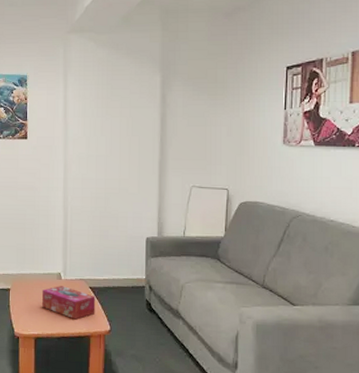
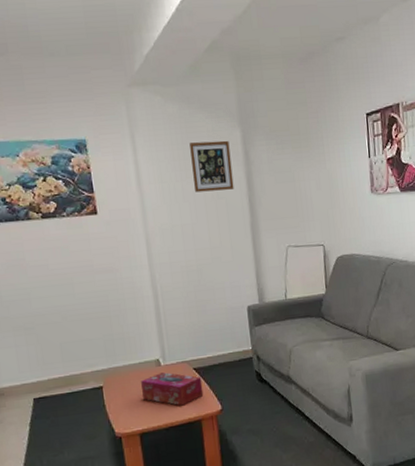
picture frame: none [113,84,149,128] -> present [189,140,234,193]

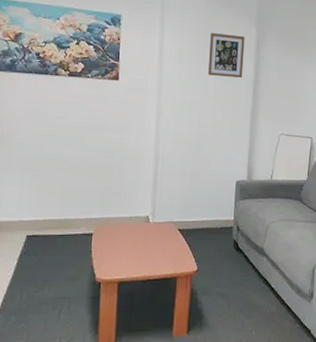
tissue box: present [141,372,204,406] -> none [128,229,184,262]

